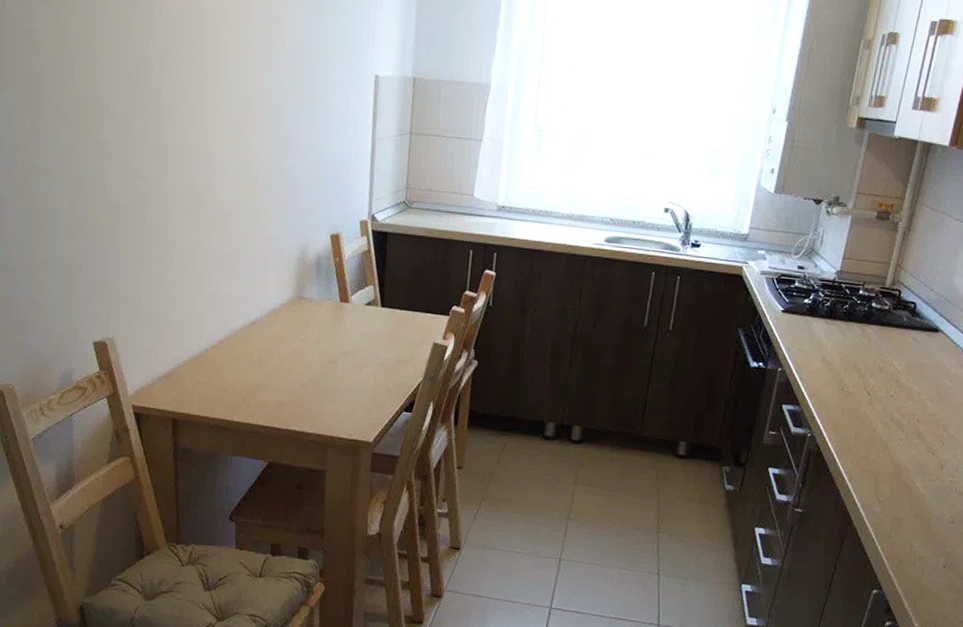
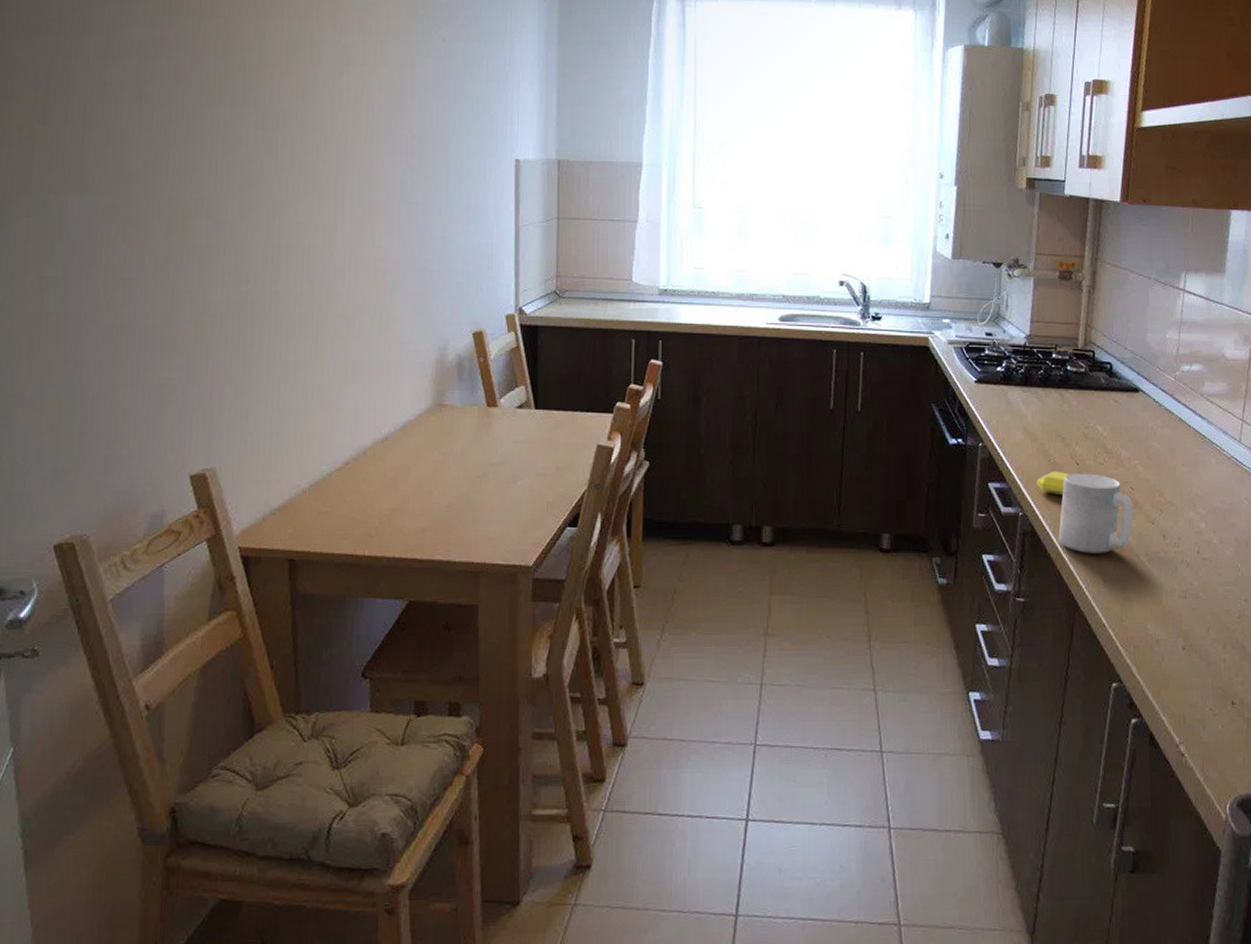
soap bar: none [827,398,861,422] -> present [1036,471,1070,496]
mug: none [841,402,917,477] -> present [1058,473,1133,553]

